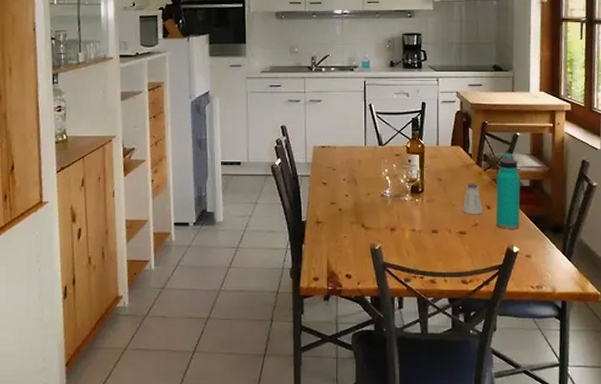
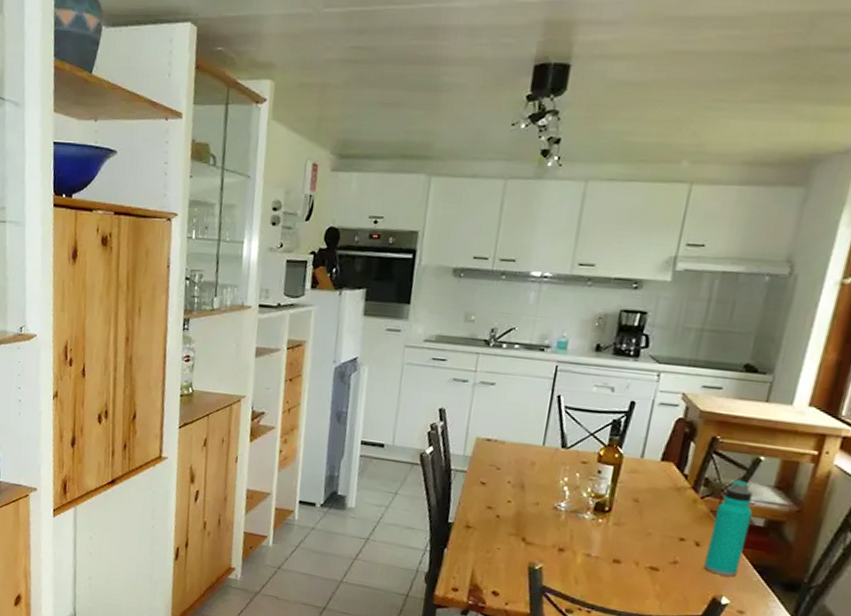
saltshaker: present [462,184,483,215] -> none [659,511,690,551]

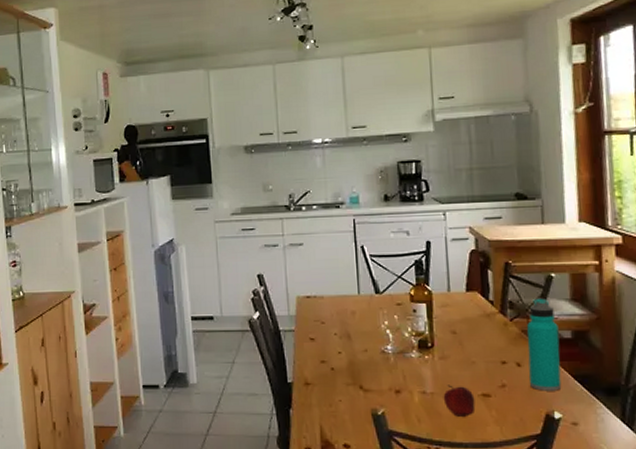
apple: none [607,551,641,587] -> present [443,385,476,418]

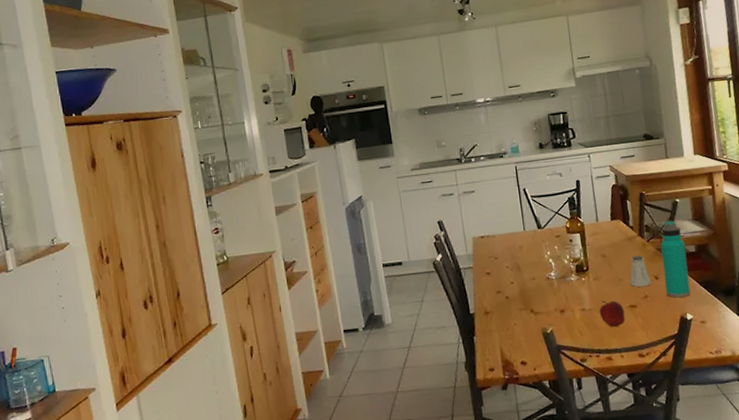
saltshaker: none [484,336,512,374] -> present [629,255,652,288]

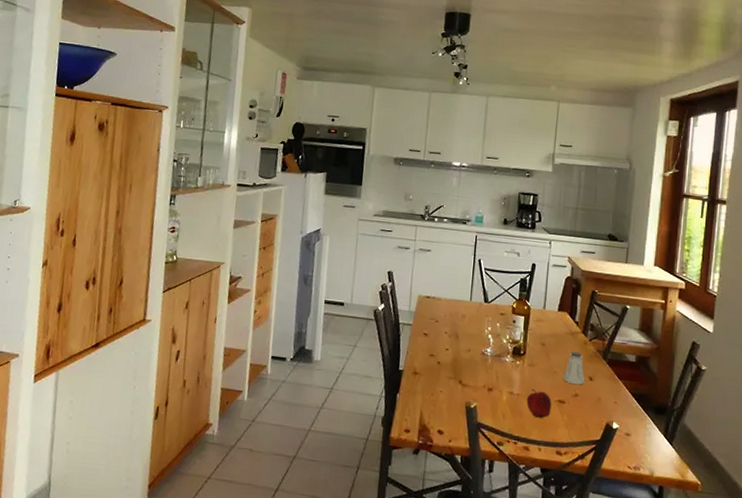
water bottle: present [660,220,691,298] -> none [598,324,626,405]

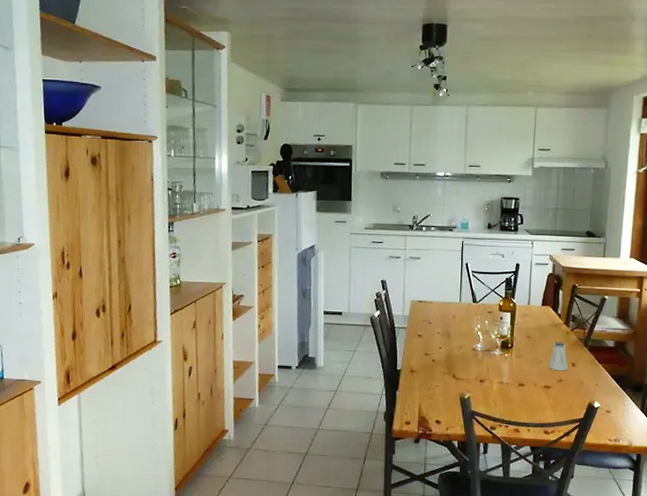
apple: present [526,389,552,419] -> none [515,377,539,404]

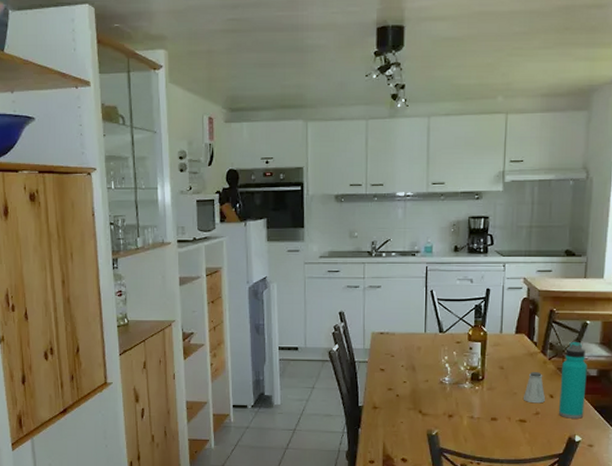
water bottle: none [580,314,605,386] -> present [559,341,587,419]

